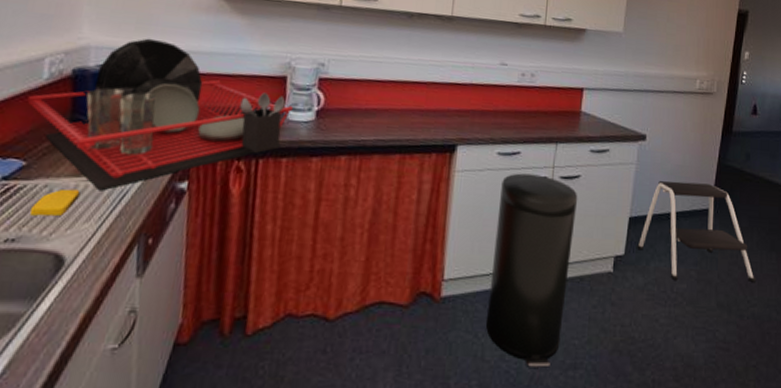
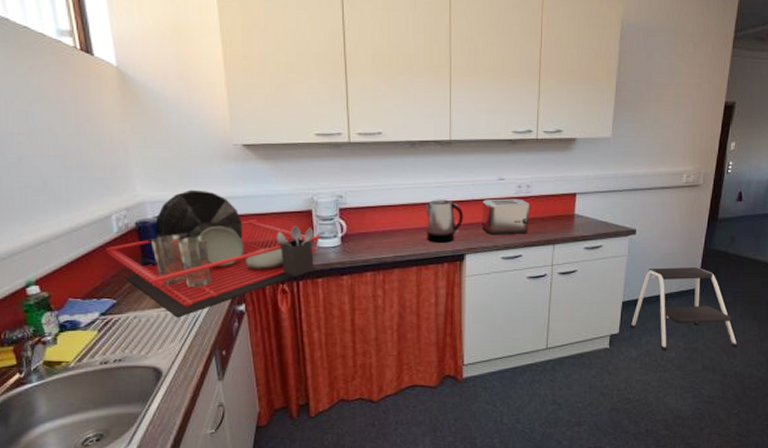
sponge: present [29,188,81,217] -> none [127,318,163,341]
kettle: none [415,78,460,130] -> present [425,199,464,243]
toaster: none [478,85,534,128] -> present [482,198,531,235]
pedal bin: present [485,173,578,368] -> none [502,273,576,426]

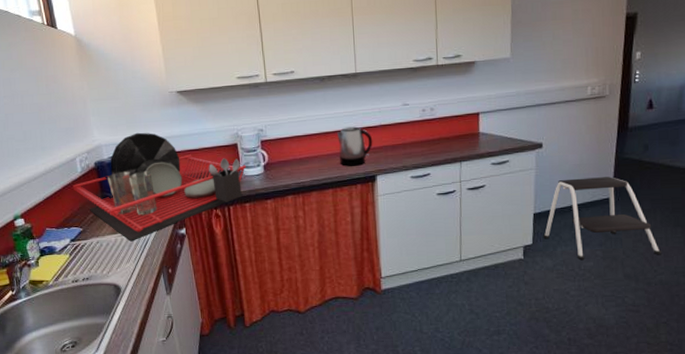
toaster: present [482,198,531,235] -> none [389,121,436,157]

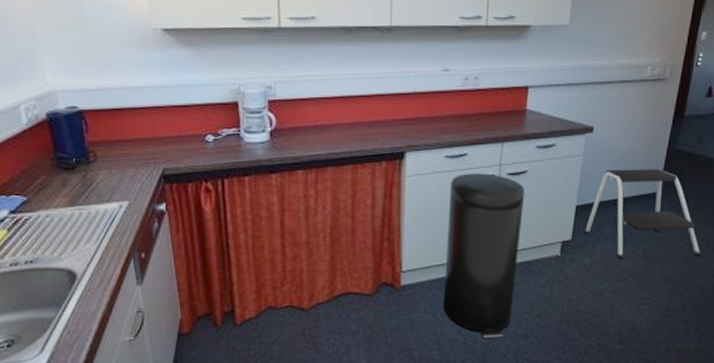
dish rack: present [72,132,246,242] -> none [14,78,247,217]
kettle: present [336,126,373,166] -> none [362,91,405,139]
pedal bin: none [417,189,486,335] -> present [442,173,525,338]

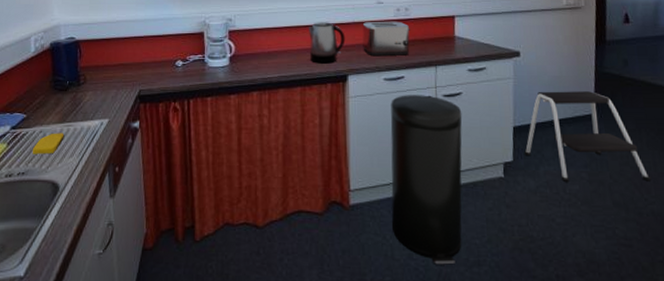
sponge: none [39,217,77,241] -> present [32,133,65,155]
kettle: none [362,91,405,139] -> present [308,22,345,64]
toaster: none [424,91,478,132] -> present [362,21,410,57]

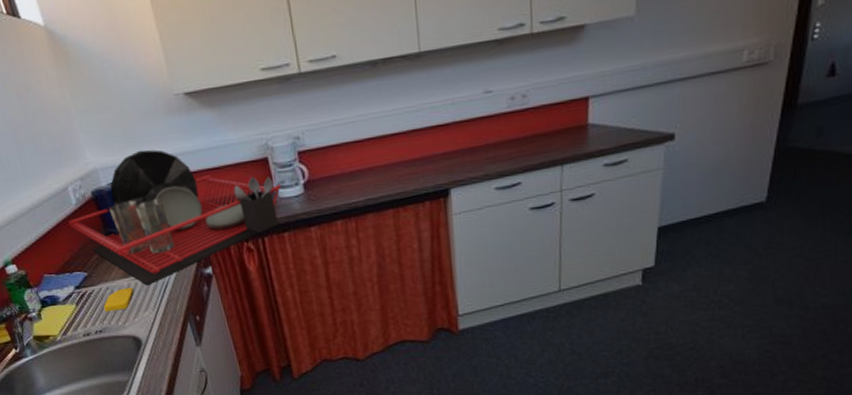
dish rack: none [22,14,211,133] -> present [68,150,281,286]
kettle: present [308,22,345,64] -> none [395,125,445,179]
toaster: present [362,21,410,57] -> none [465,113,529,162]
pedal bin: present [390,95,463,265] -> none [504,201,594,380]
step stool: present [524,91,652,183] -> none [670,173,829,284]

